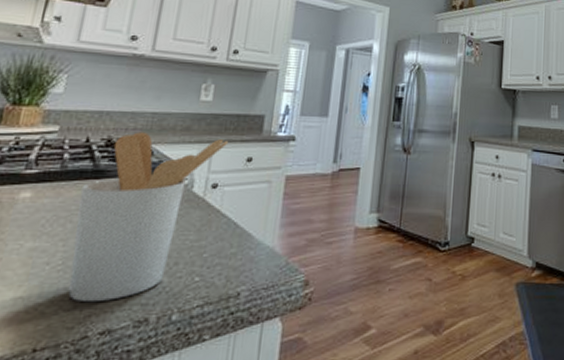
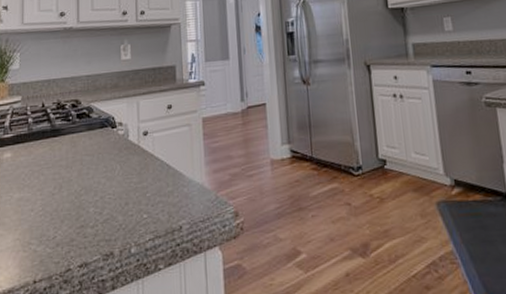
utensil holder: present [68,132,229,303] -> none [45,91,150,241]

